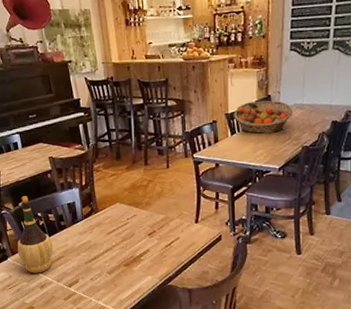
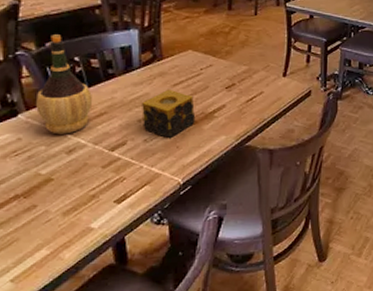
candle: none [87,236,127,277] -> present [142,89,196,138]

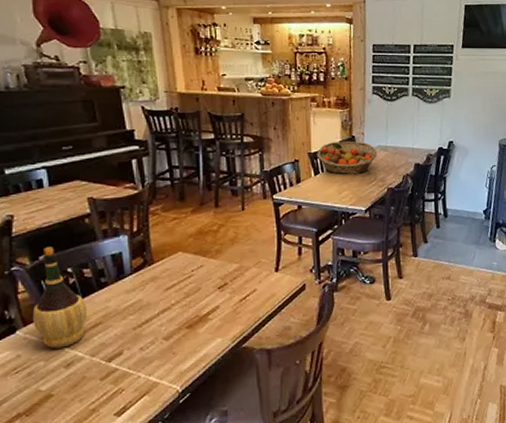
candle: present [142,89,196,138] -> none [136,293,190,344]

